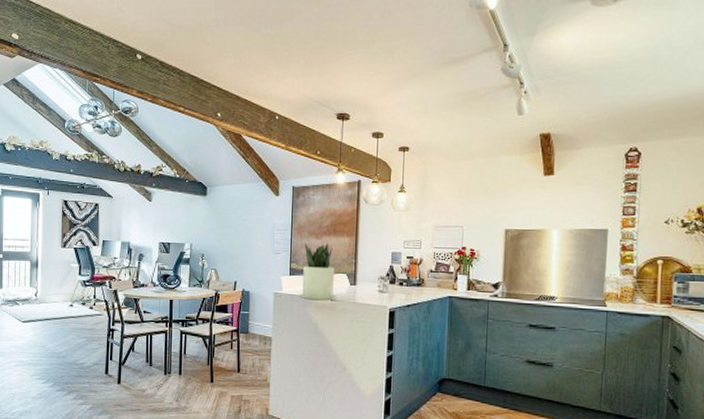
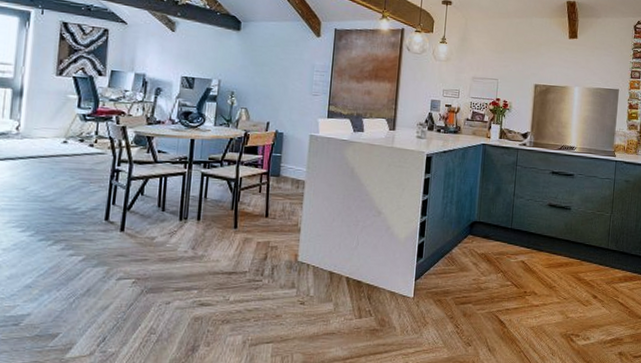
planter: present [299,242,337,301] -> none [336,86,375,145]

